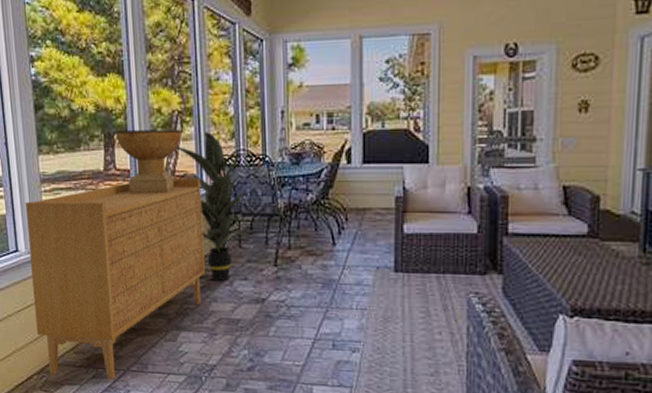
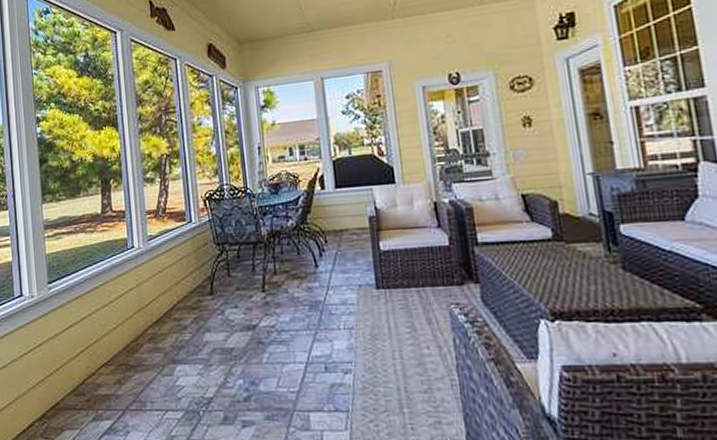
sideboard: present [26,178,205,380] -> none [30,213,198,421]
decorative bowl: present [115,129,182,194] -> none [111,170,171,234]
indoor plant: present [175,132,254,282] -> none [165,171,239,312]

